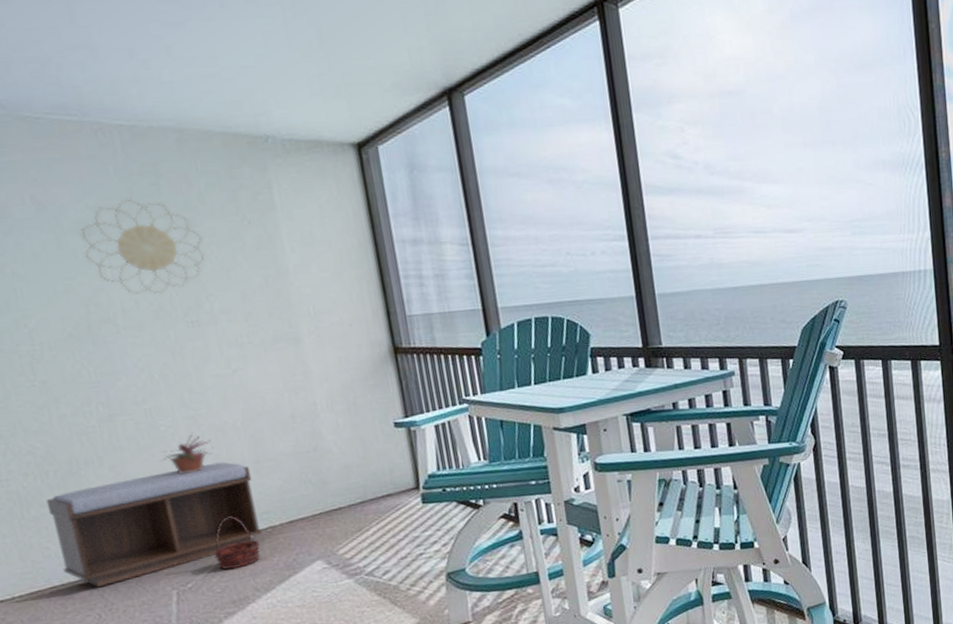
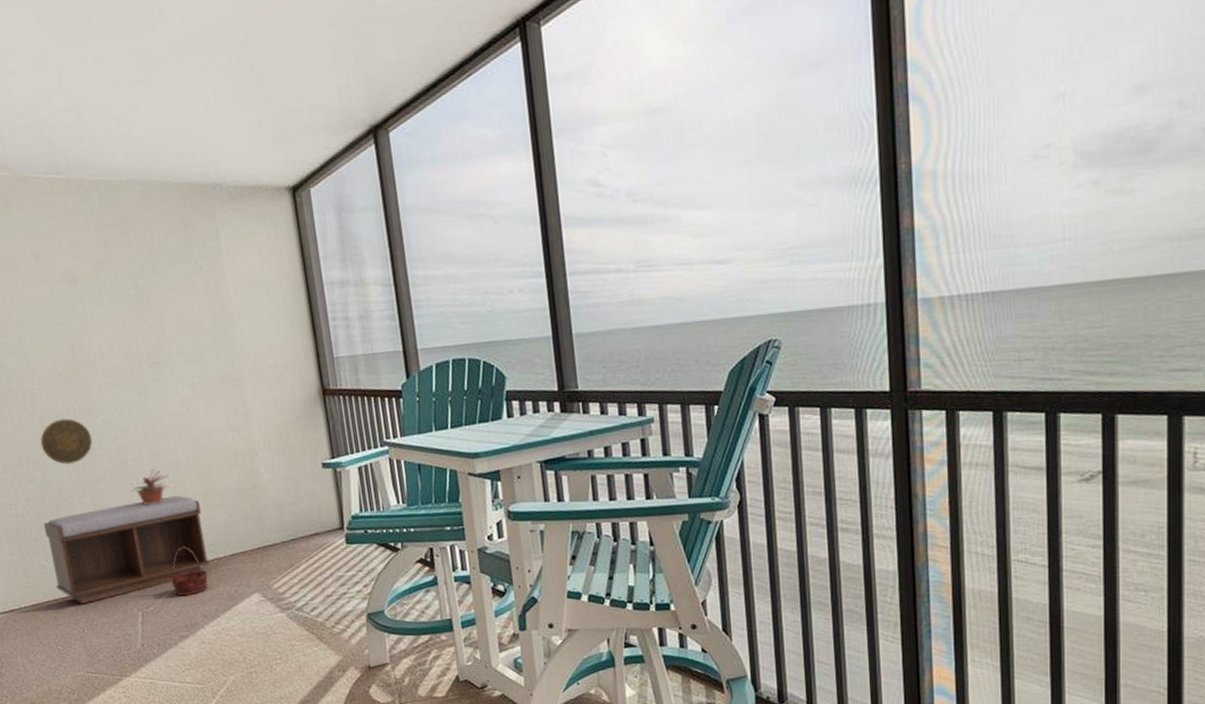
decorative plate: none [42,382,113,434] -> present [40,418,93,465]
decorative wall piece: present [81,199,205,294] -> none [69,249,165,338]

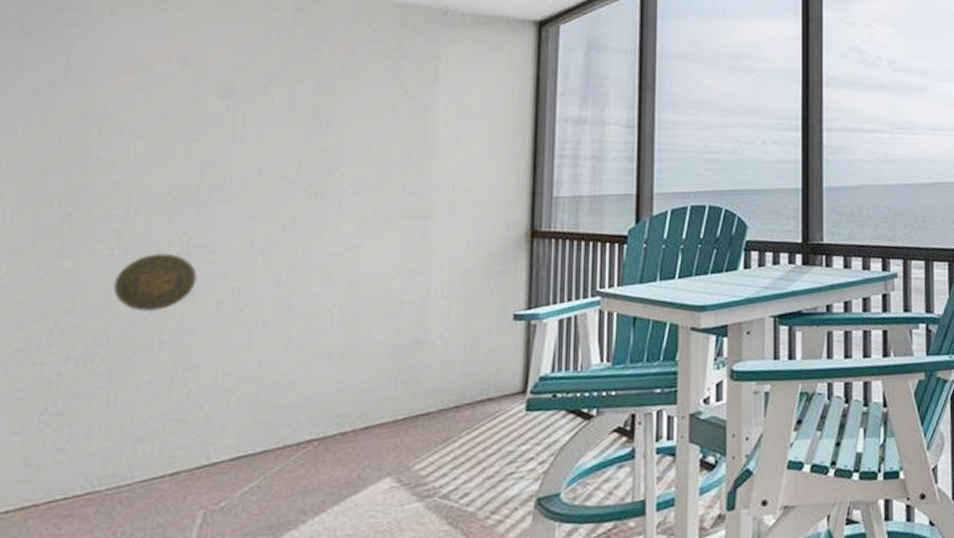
bench: present [43,495,211,604] -> none [71,352,335,504]
potted plant: present [131,469,171,506] -> none [236,319,300,365]
basket: present [170,546,208,596] -> none [263,418,323,485]

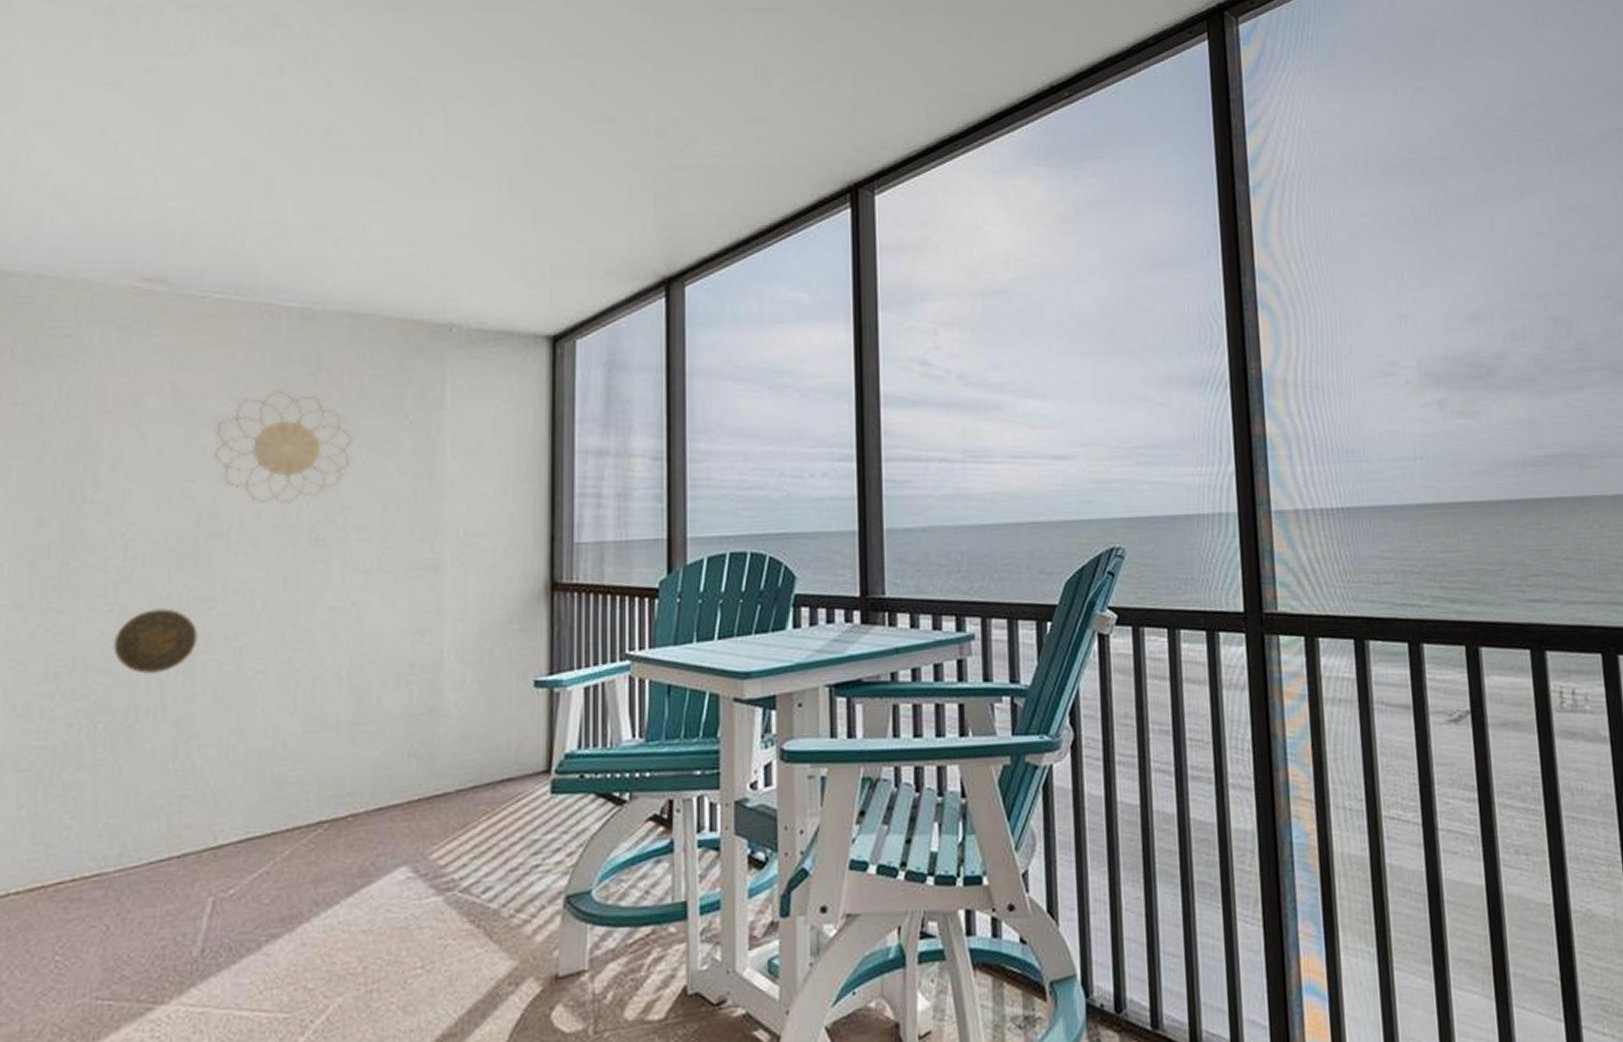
decorative wall piece: none [219,62,353,161] -> present [214,390,354,503]

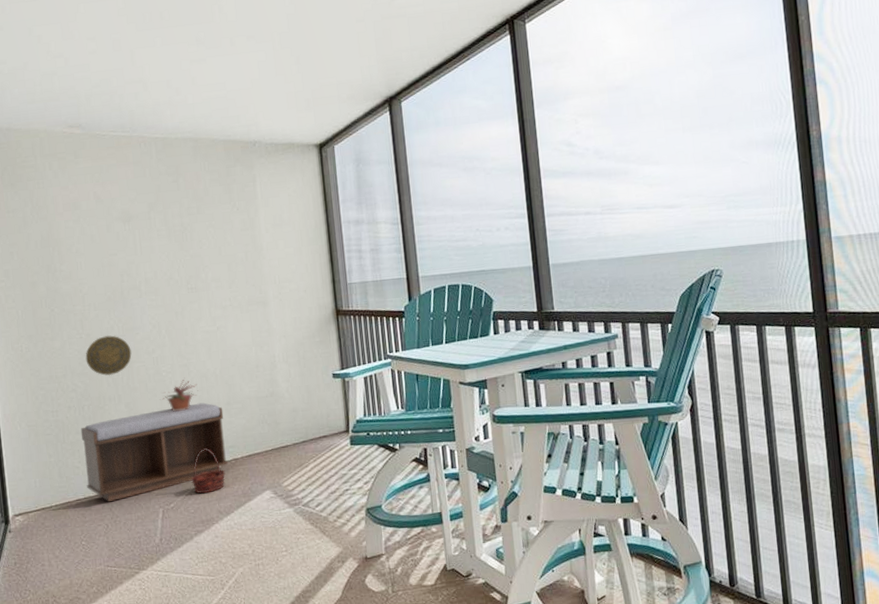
bench: none [79,721,344,887] -> present [80,402,229,502]
decorative wall piece: present [214,390,354,503] -> none [123,193,205,267]
potted plant: none [240,684,305,736] -> present [162,380,198,412]
basket: none [272,797,334,871] -> present [191,448,226,493]

